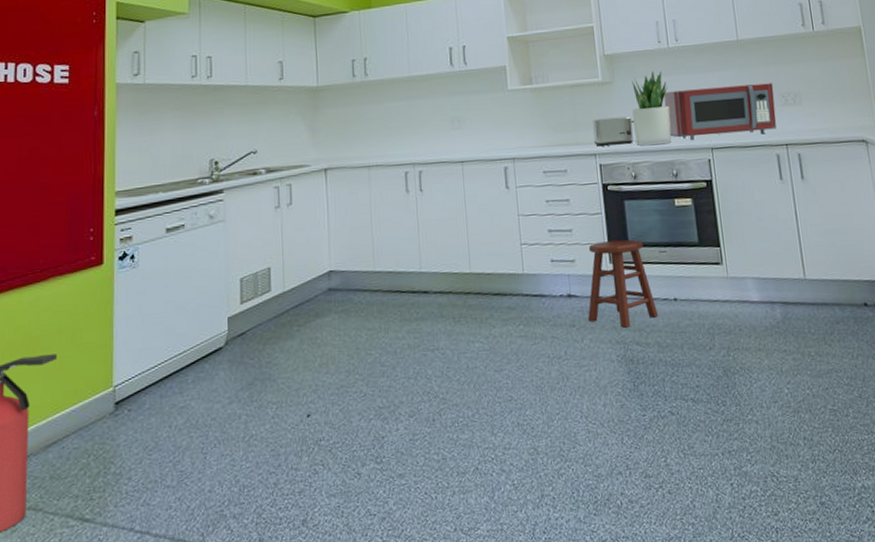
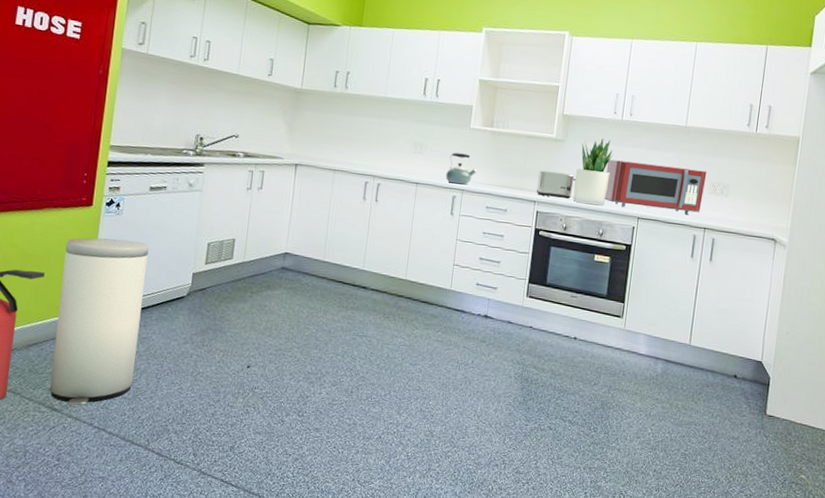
pedal bin: none [76,293,176,511] -> present [49,237,149,406]
kettle: none [492,118,526,154] -> present [445,152,478,185]
stool: present [588,239,659,328] -> none [498,277,559,353]

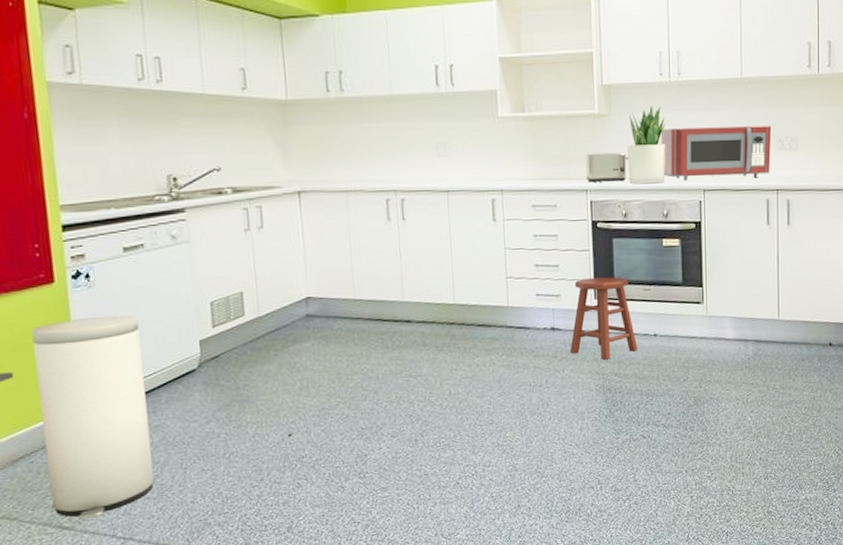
kettle: present [445,152,478,185] -> none [479,148,515,185]
stool: none [498,277,559,353] -> present [570,277,638,360]

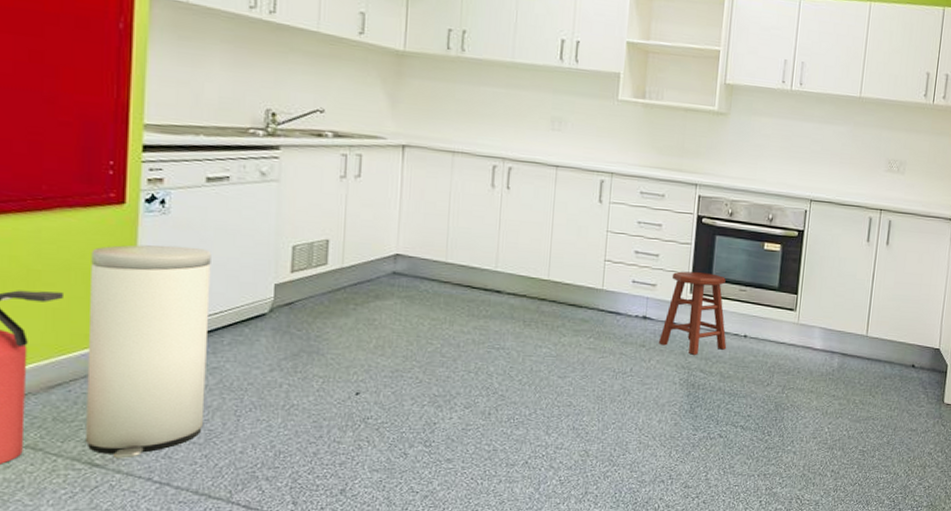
toaster: present [585,152,628,182] -> none [697,148,741,181]
planter: present [627,105,667,184] -> none [739,111,783,188]
microwave: present [660,126,772,181] -> none [774,135,883,196]

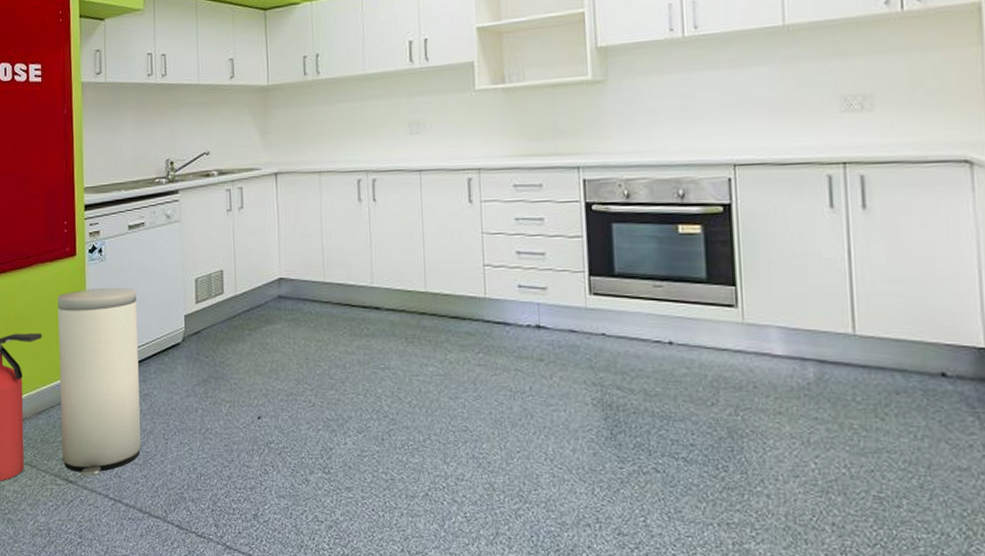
stool: present [659,271,727,355] -> none [559,269,648,369]

